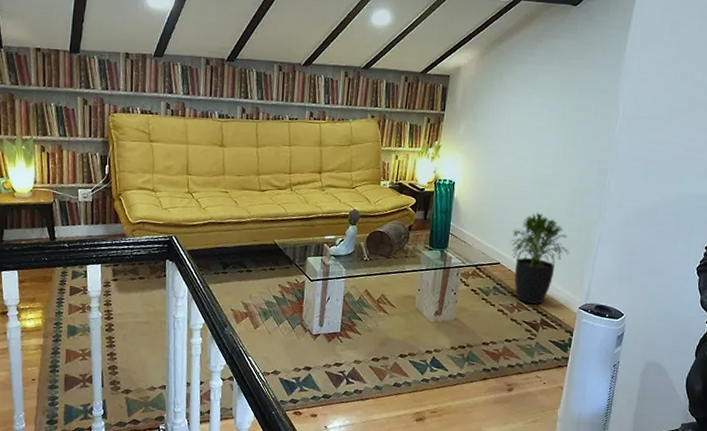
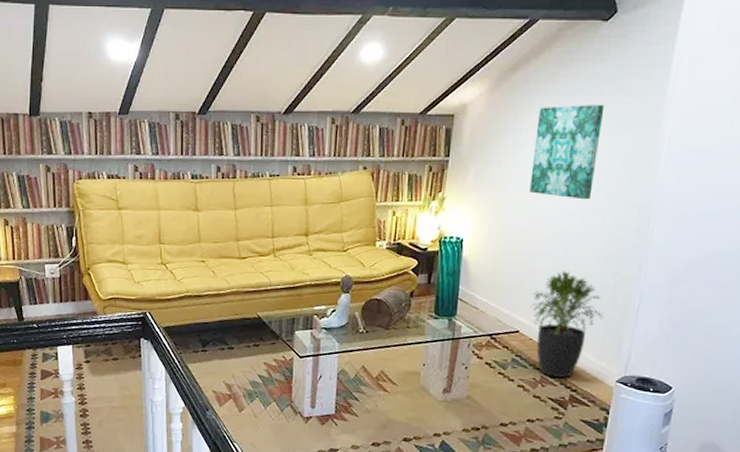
wall art: none [511,73,573,154] -> present [529,104,605,200]

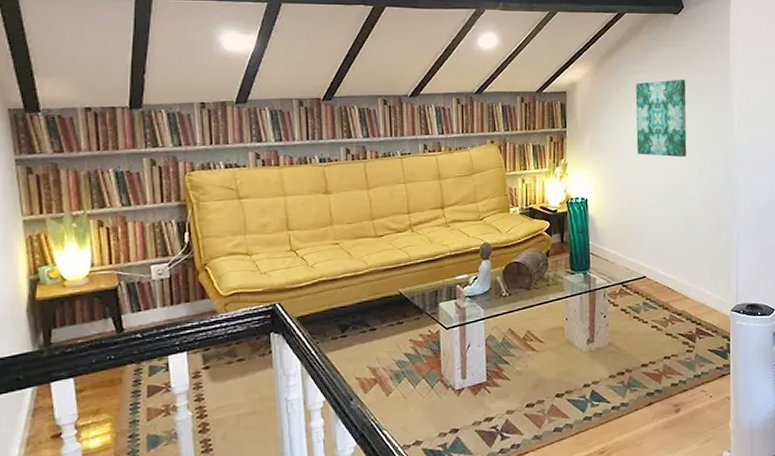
potted plant: present [532,271,604,378] -> none [652,219,712,314]

